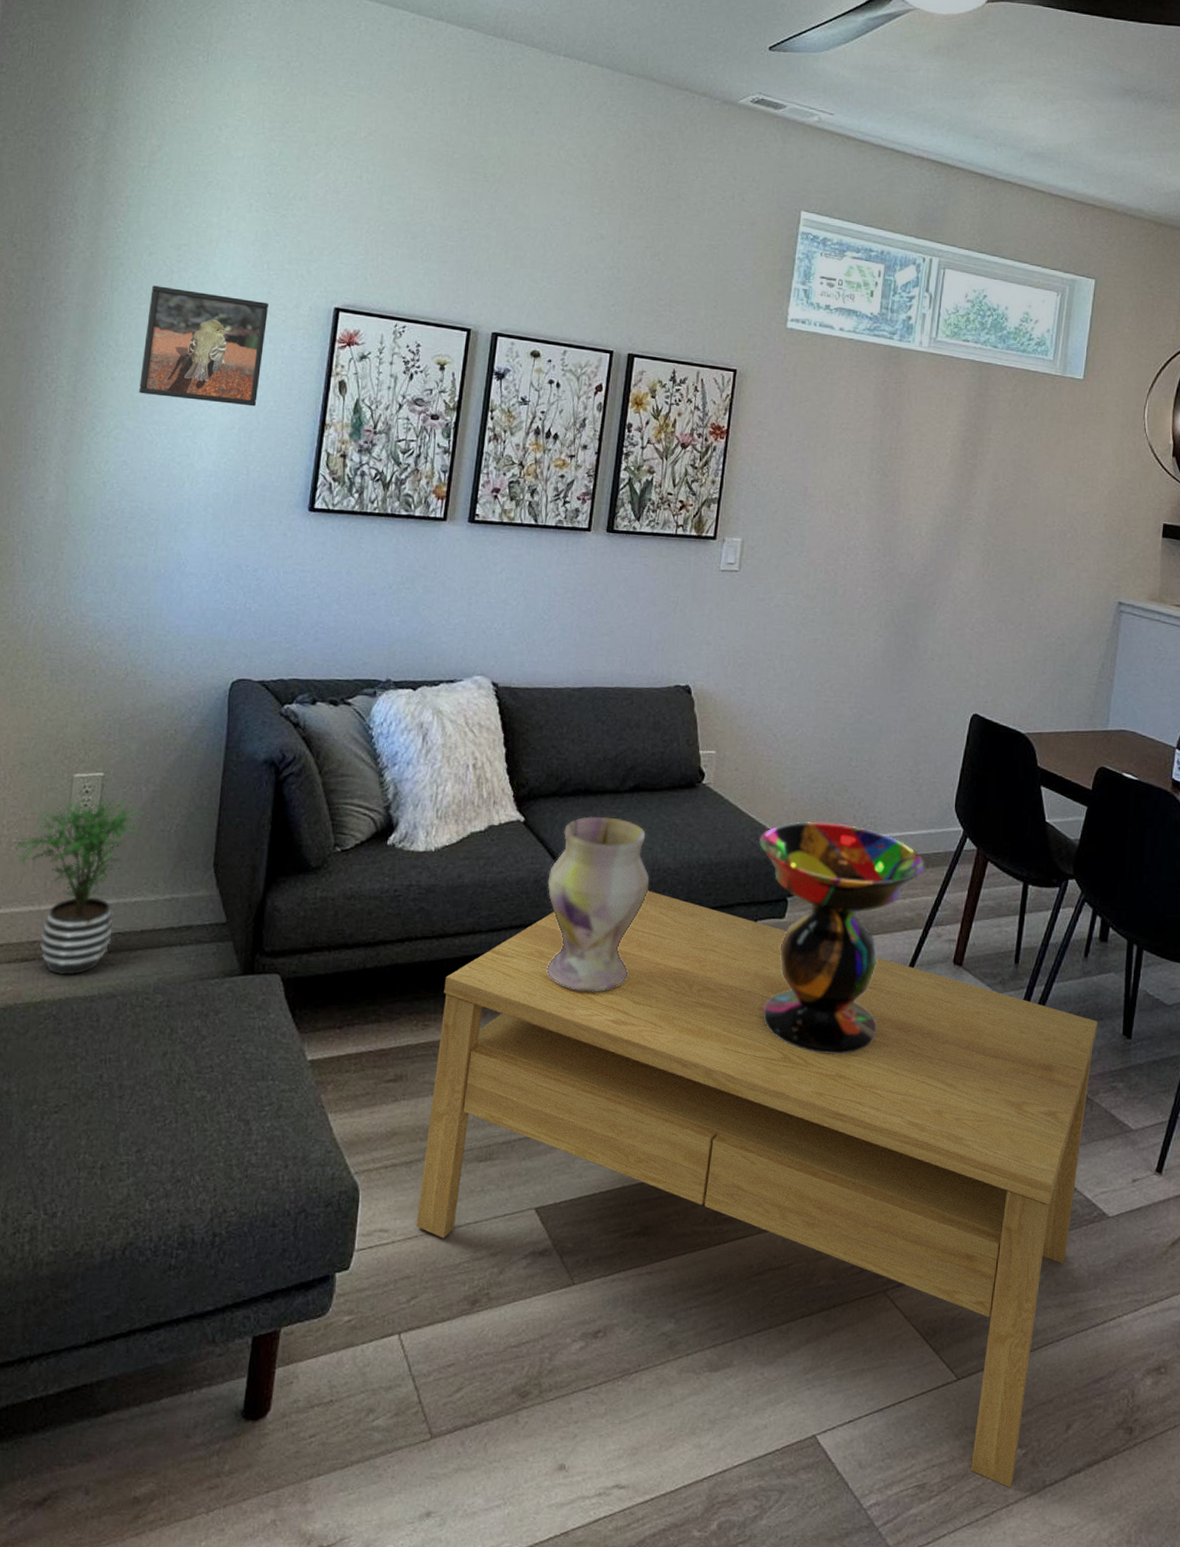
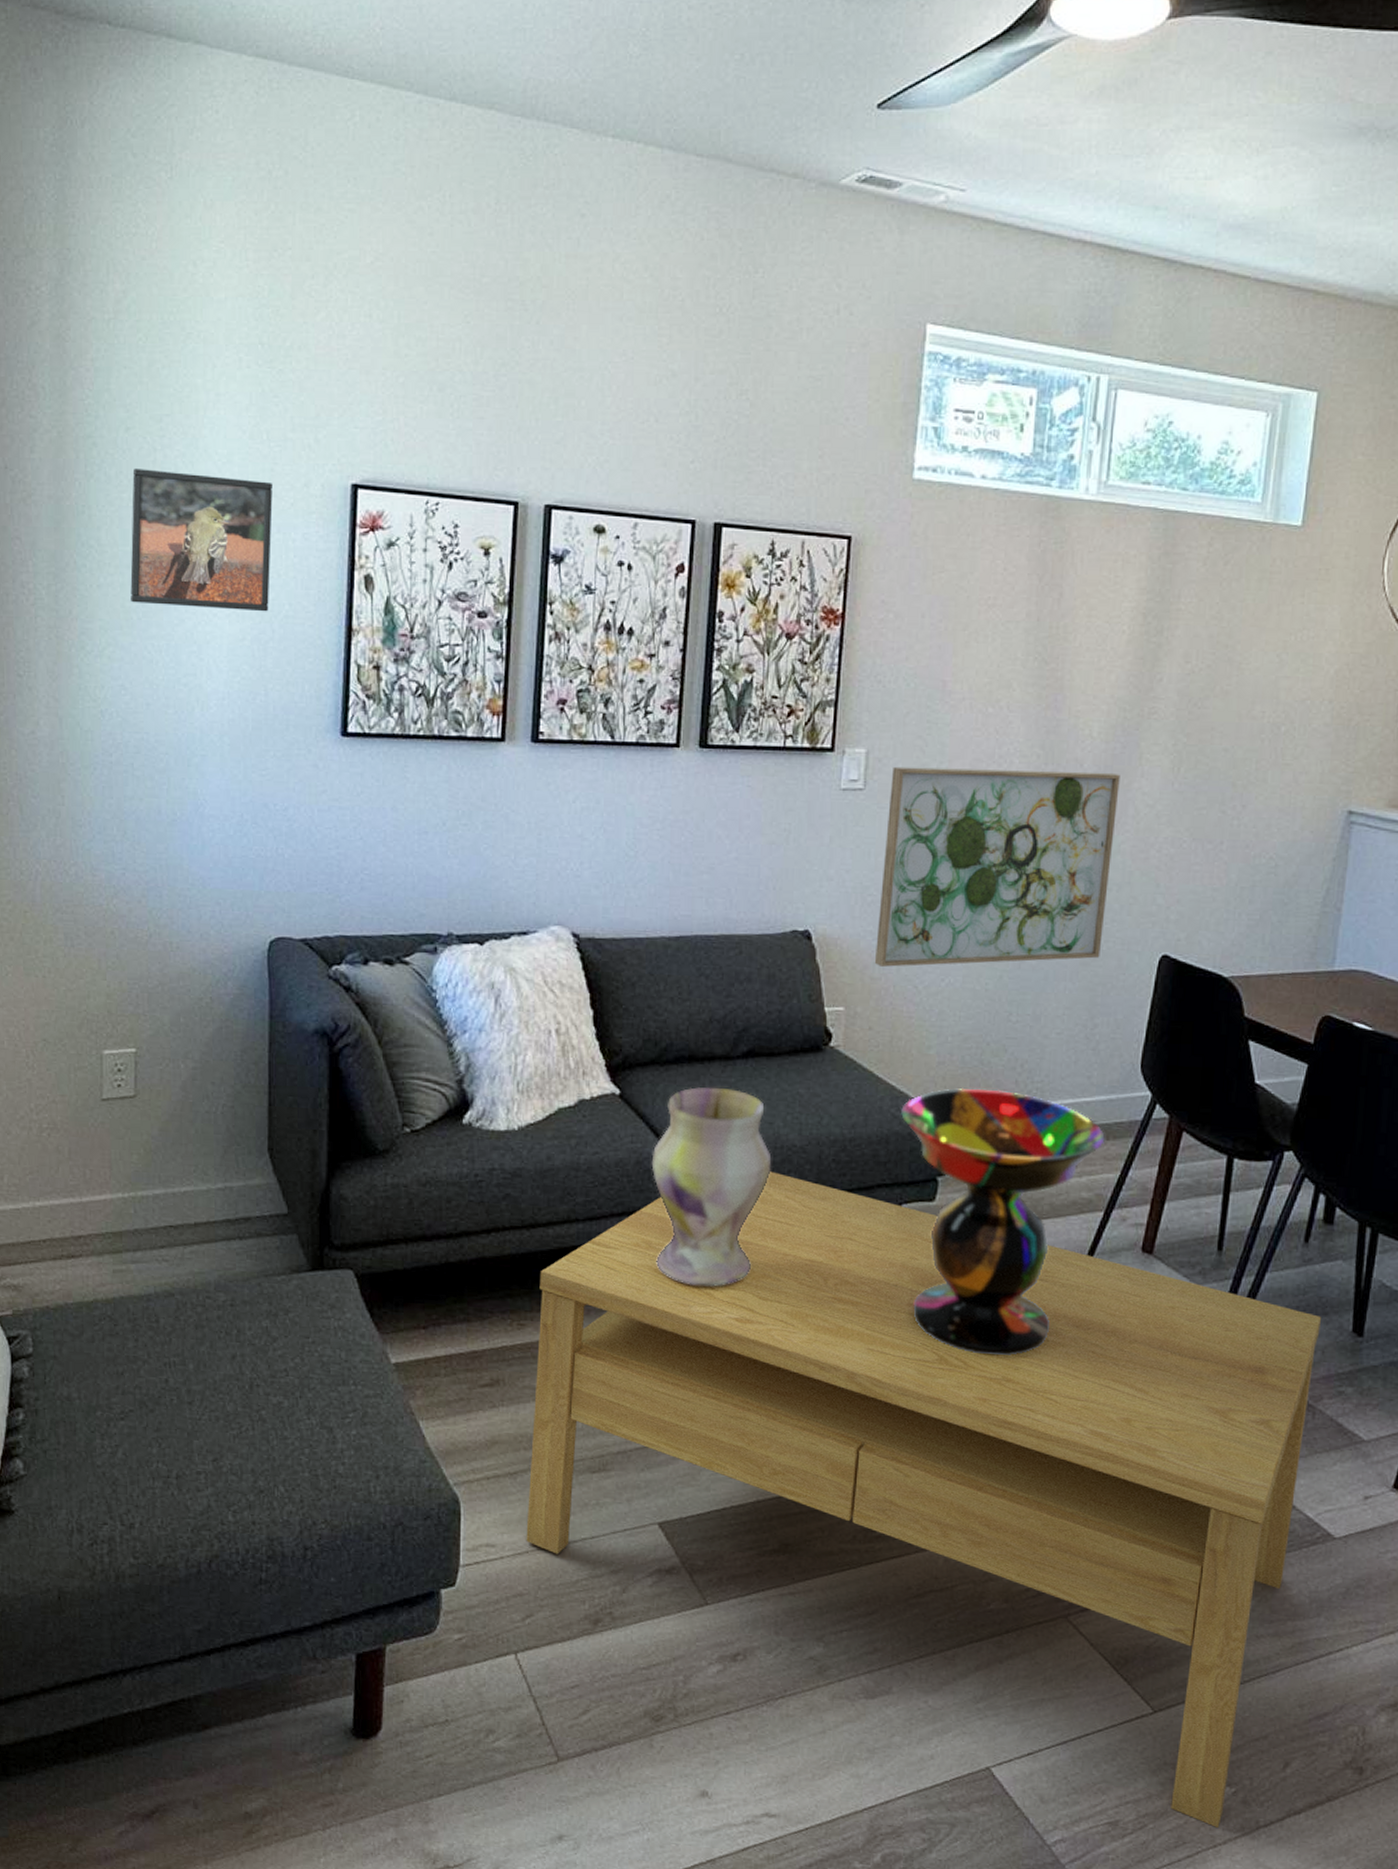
potted plant: present [15,798,147,976] -> none [47,1076,188,1273]
wall art: none [742,553,942,718] -> present [874,766,1120,967]

